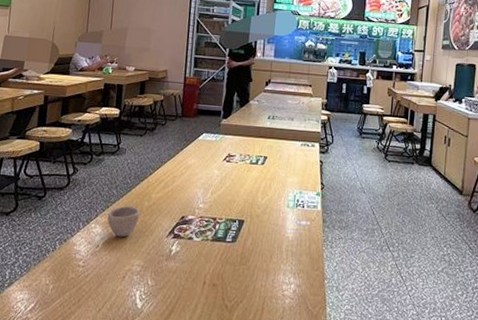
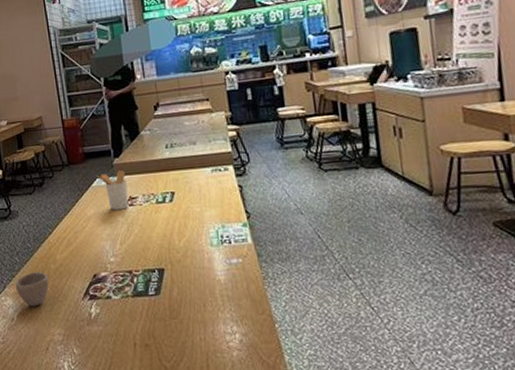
utensil holder: none [204,130,230,164] -> present [96,171,129,211]

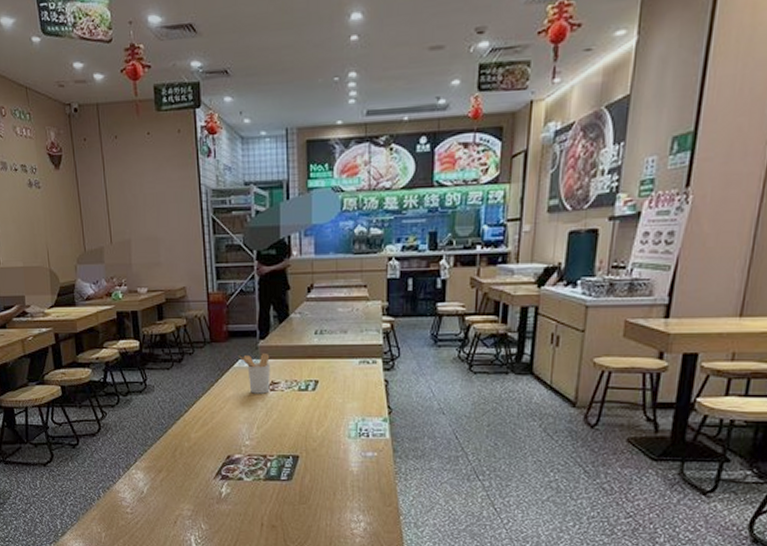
cup: present [15,271,49,307] -> none [147,447,182,482]

